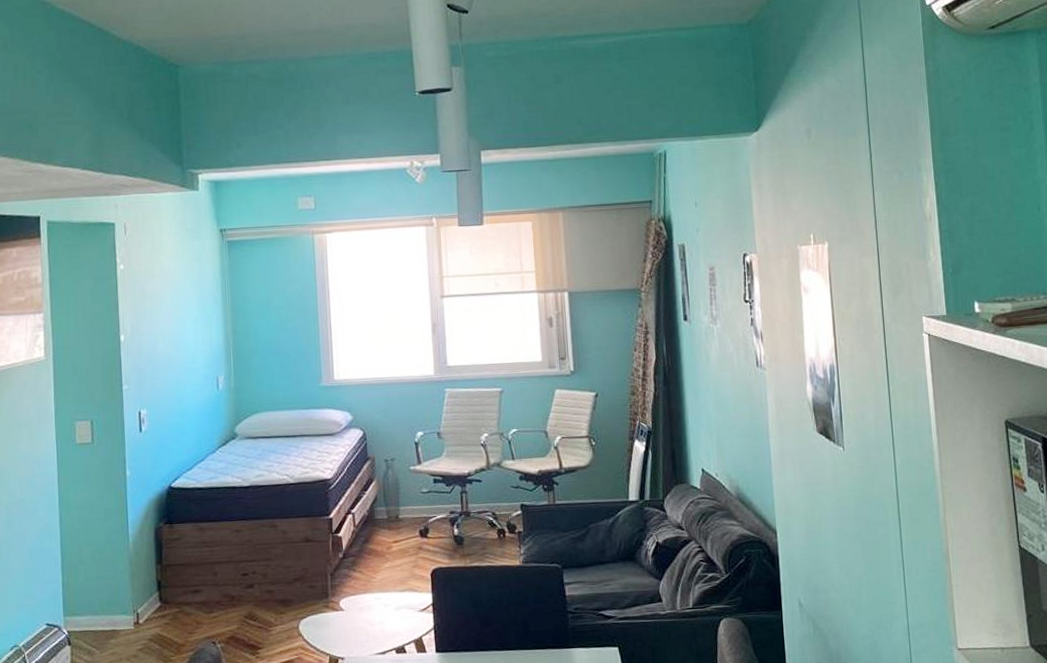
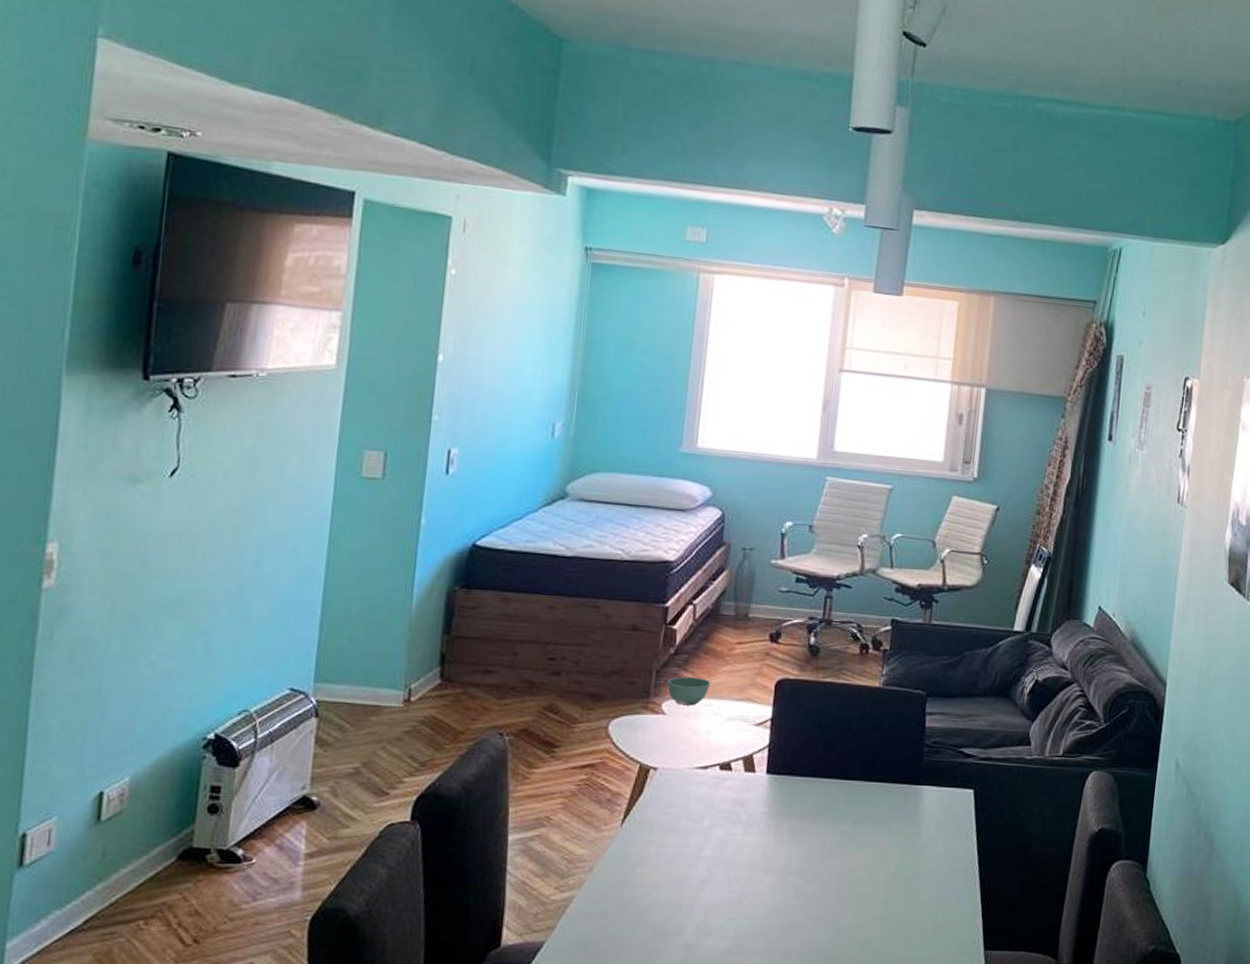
soup bowl: none [340,575,377,601] -> present [667,677,711,706]

